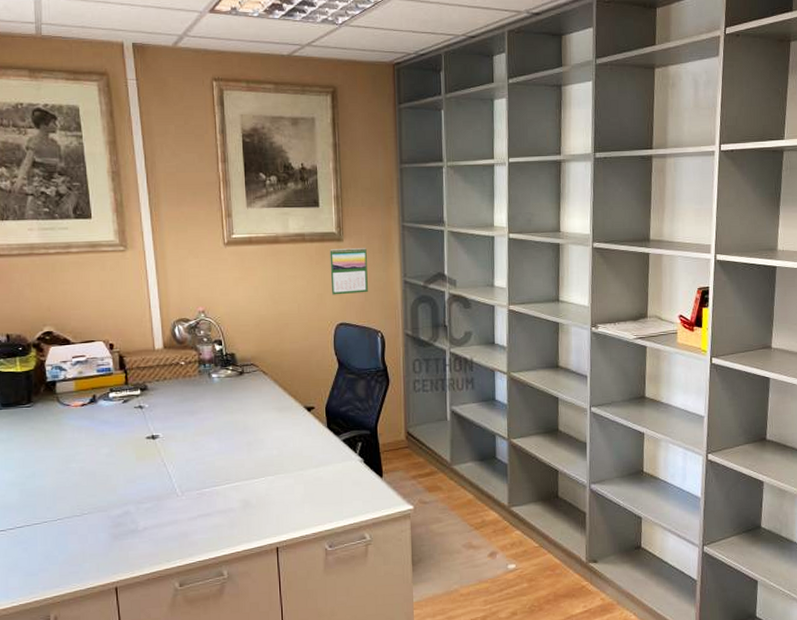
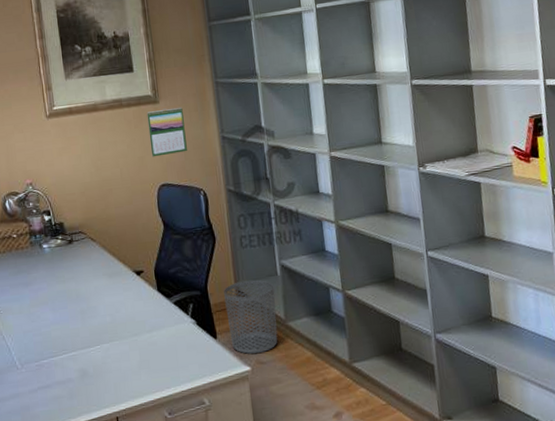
waste bin: none [393,423,443,494] -> present [223,280,278,354]

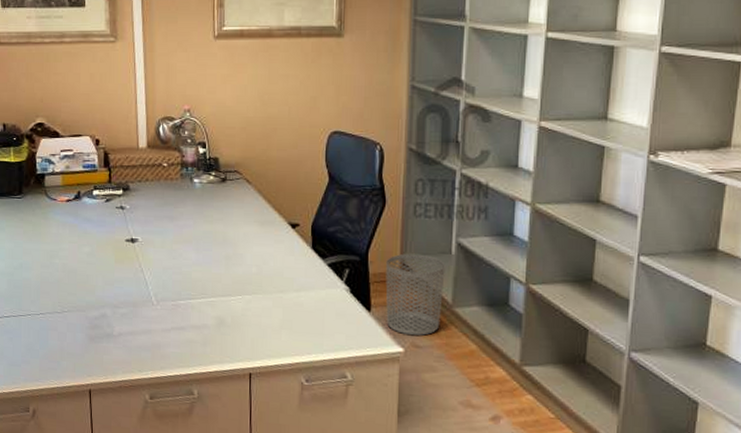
calendar: present [146,107,187,157] -> none [326,44,370,99]

